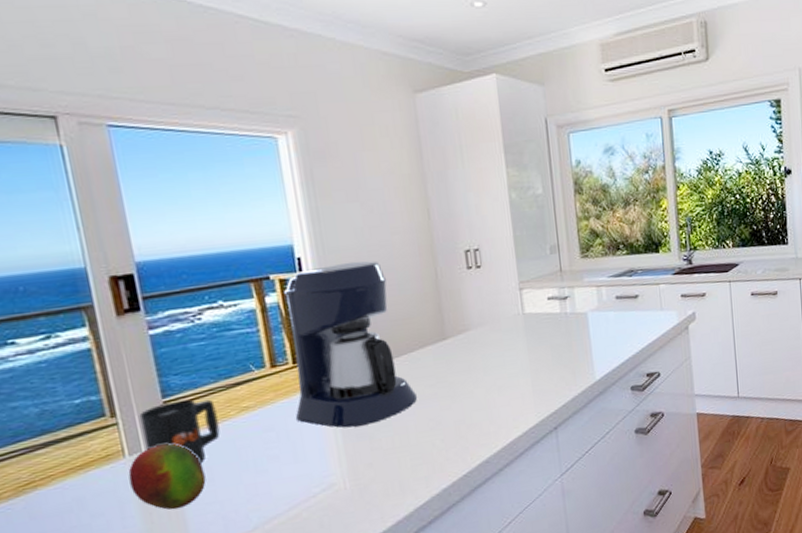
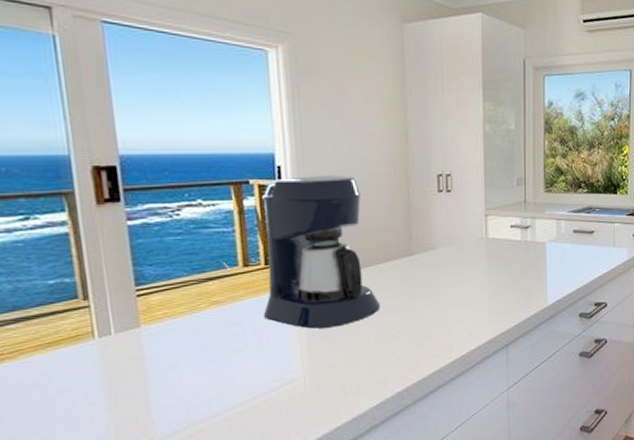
fruit: present [128,443,206,510] -> none [96,329,172,392]
mug: present [139,399,220,465] -> none [111,289,189,352]

